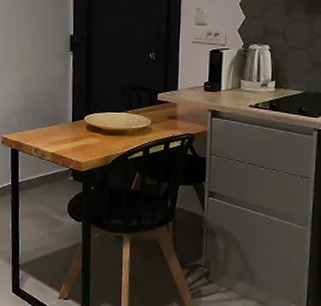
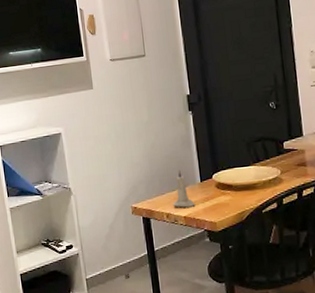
candle: none [42,107,64,145] -> present [173,169,196,208]

